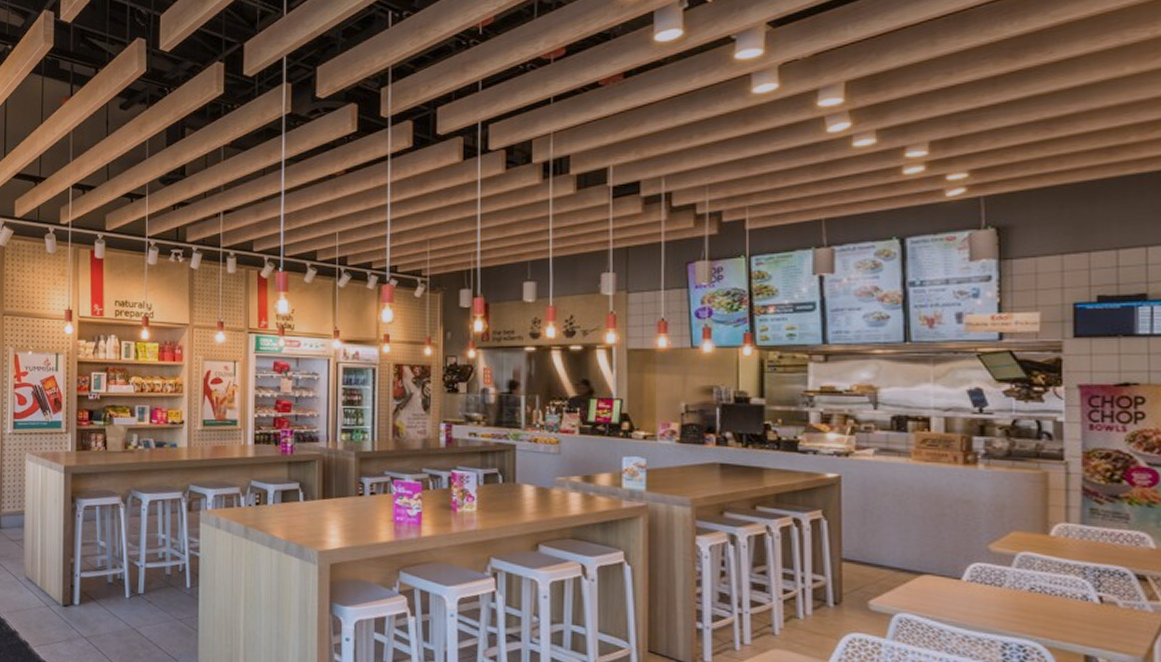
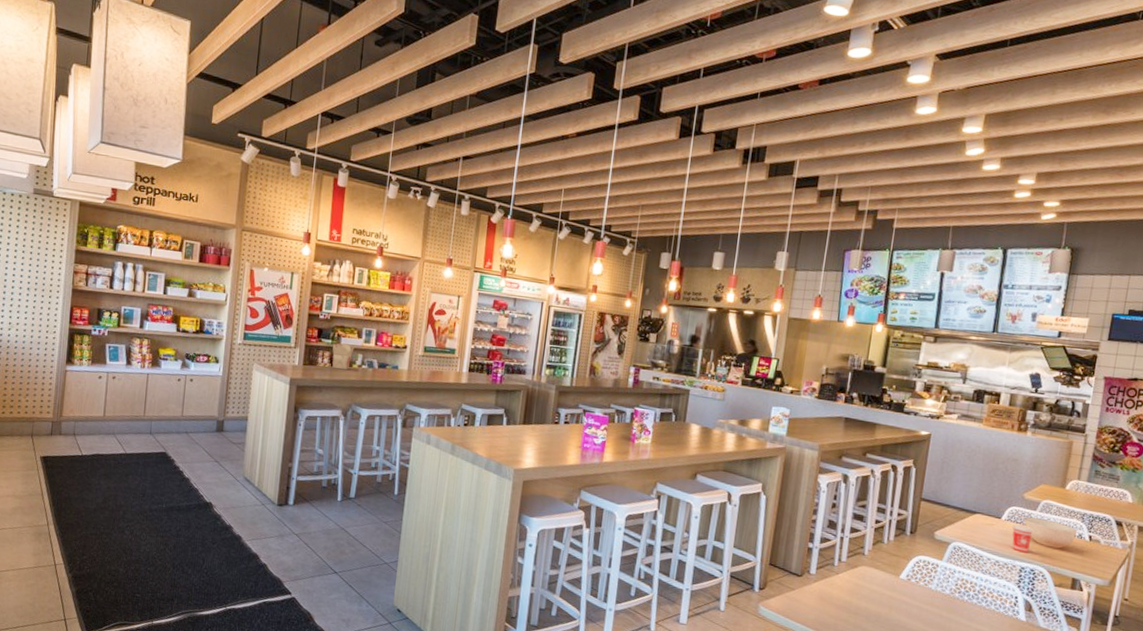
beverage cup: none [976,571,1012,624] -> present [1012,513,1033,553]
bowl: none [996,575,1078,616] -> present [1024,517,1077,549]

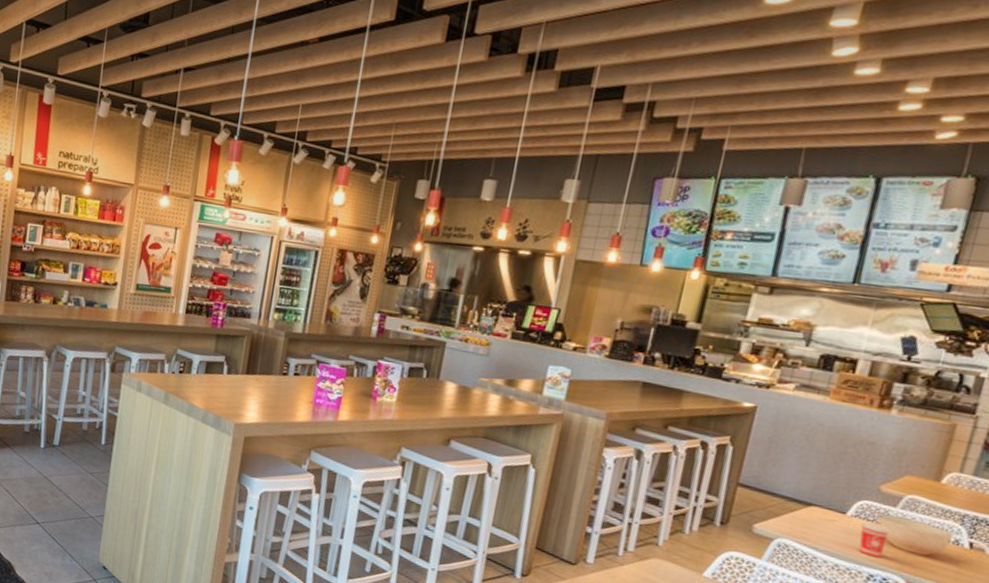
takeout container: present [332,343,355,370] -> none [36,278,60,308]

